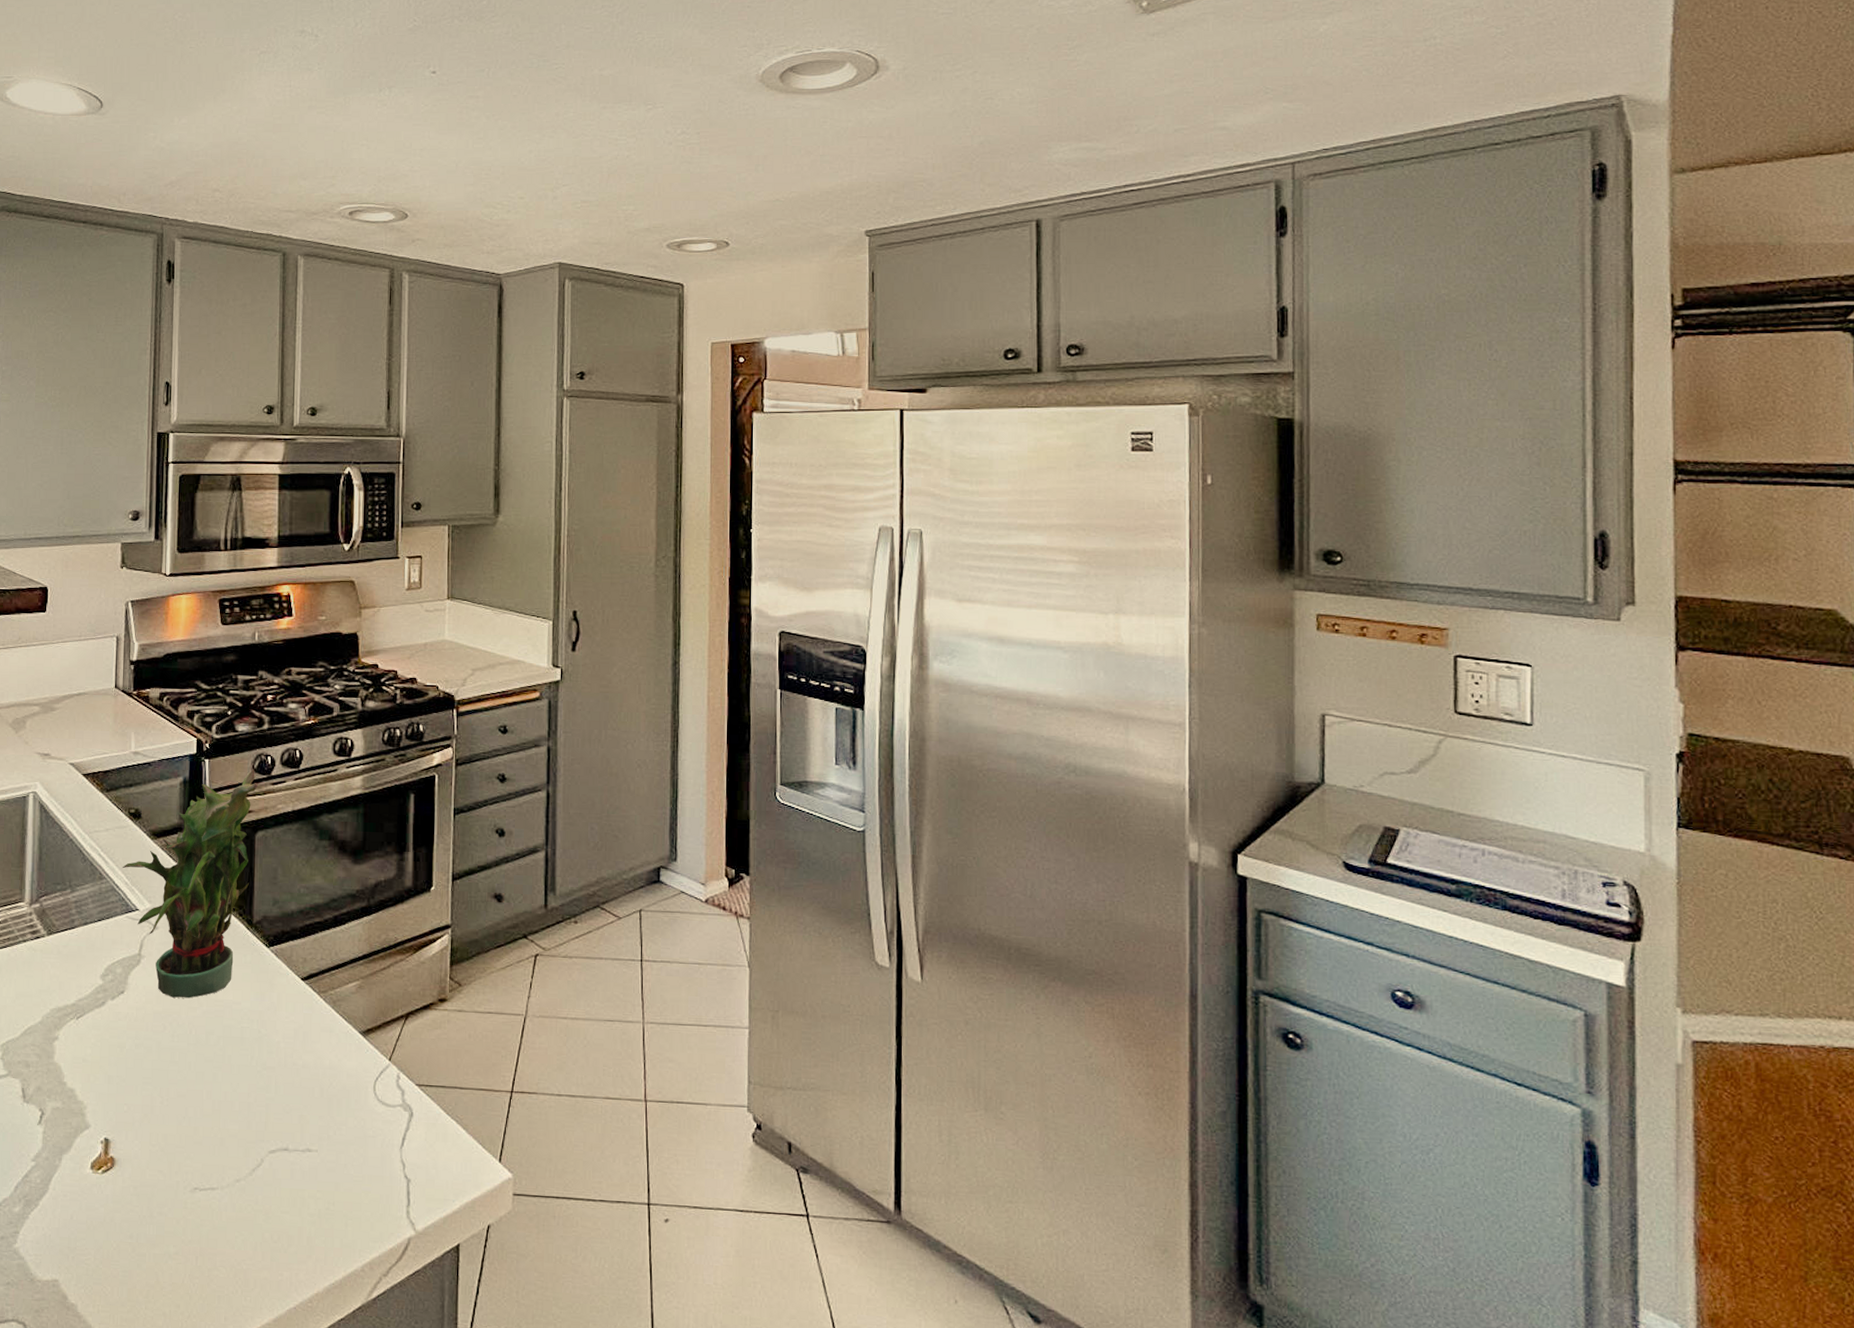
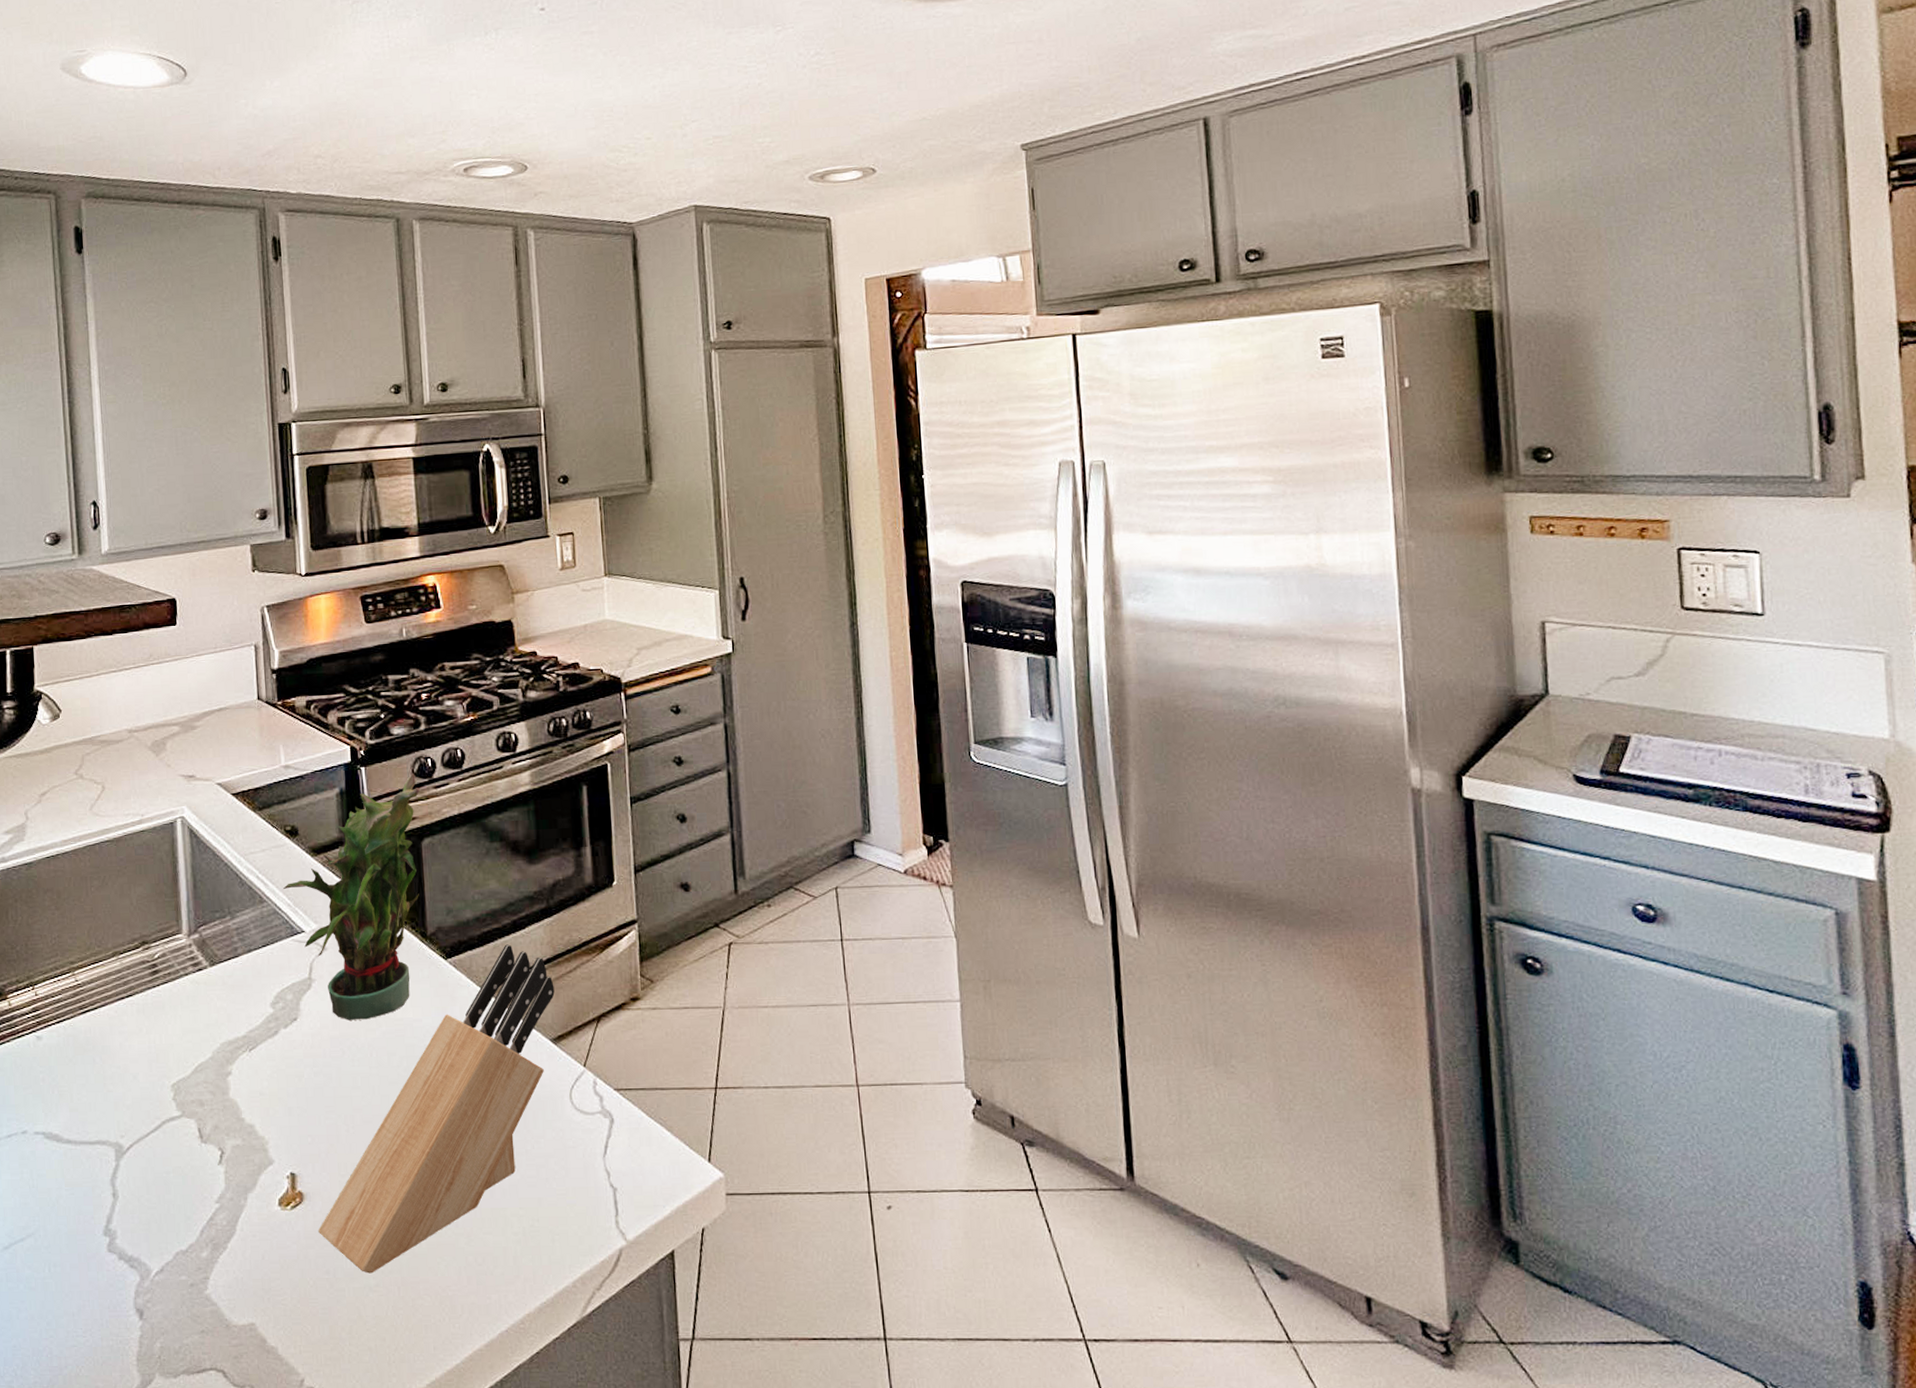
knife block: none [126,938,368,1242] -> present [318,944,555,1274]

